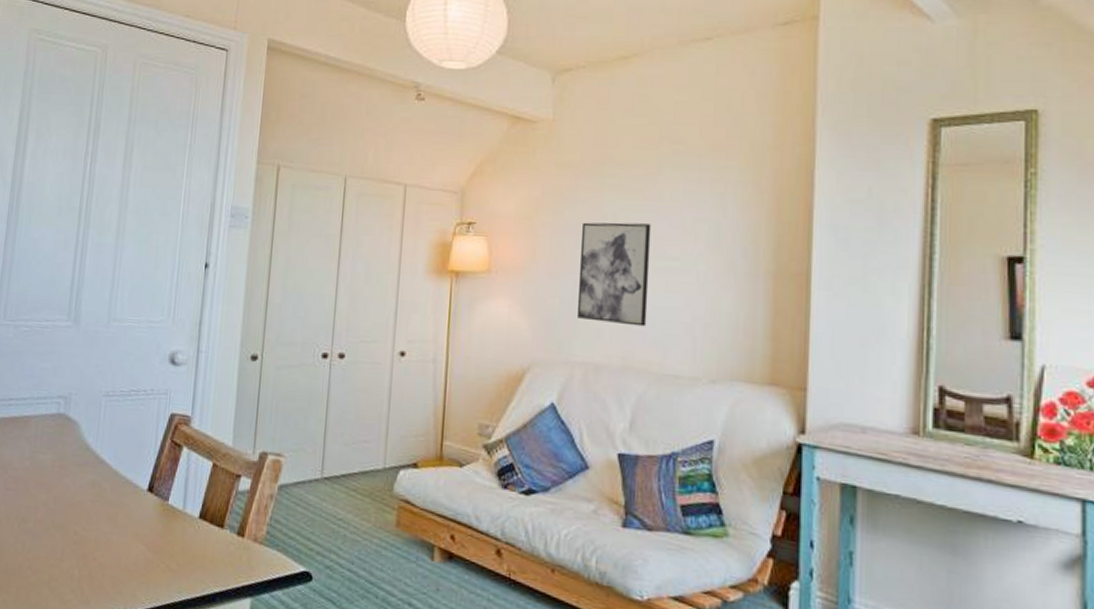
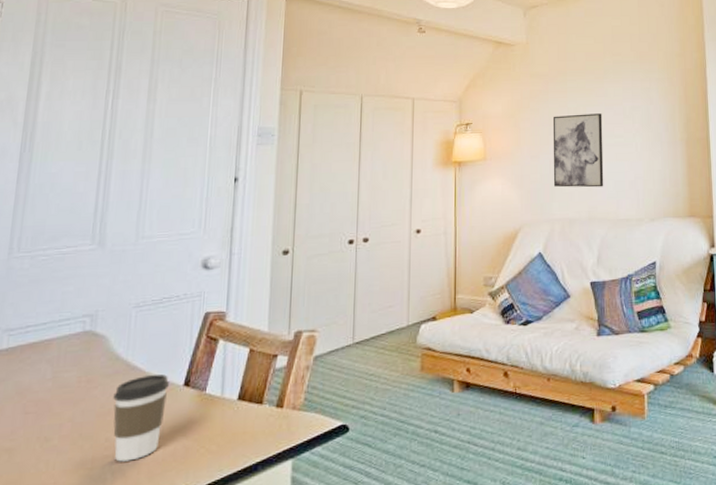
coffee cup: none [81,472,134,561] -> present [113,374,169,462]

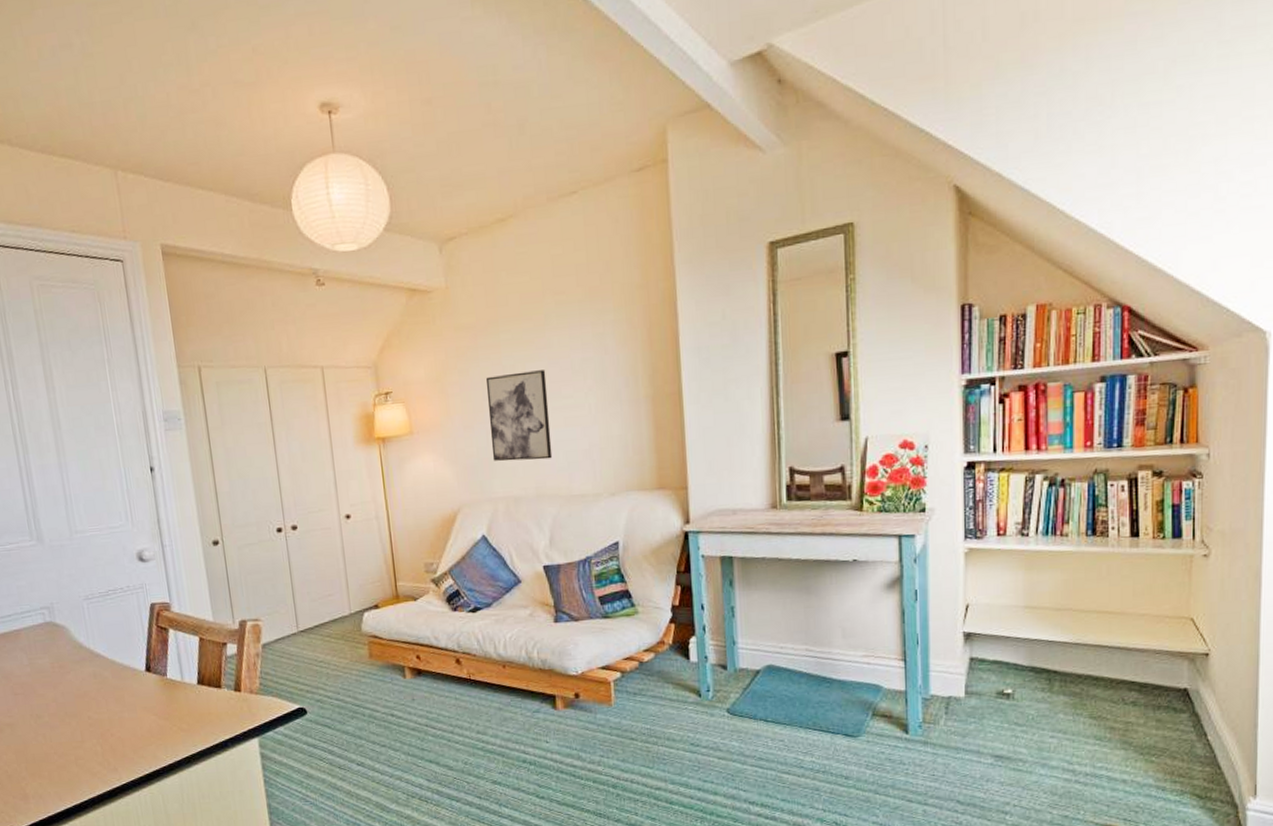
coffee cup: present [113,374,169,462] -> none [85,660,135,737]

